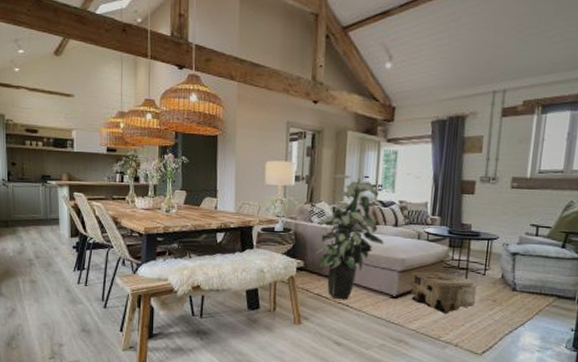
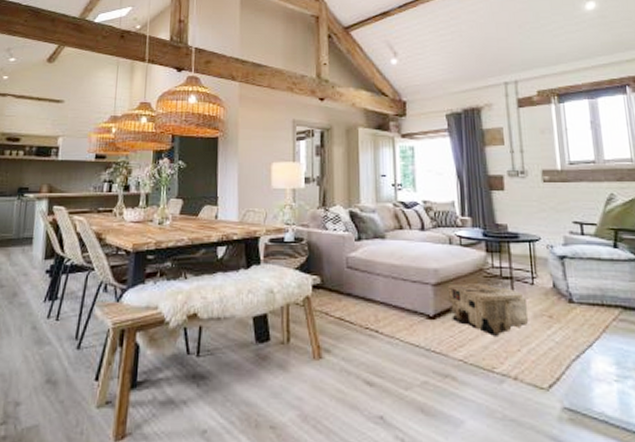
indoor plant: present [316,174,384,300] -> none [334,173,412,325]

